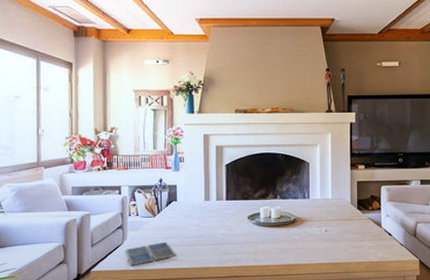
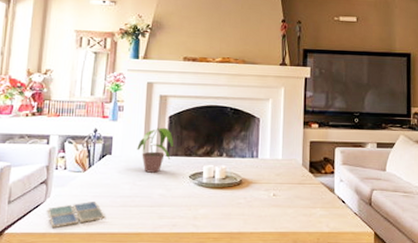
potted plant: none [199,175,232,216] -> present [137,127,174,173]

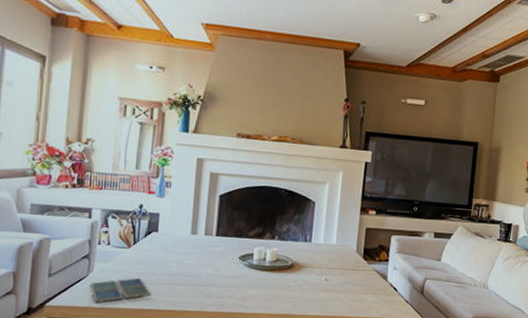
potted plant: present [137,127,174,173] -> none [185,206,224,253]

